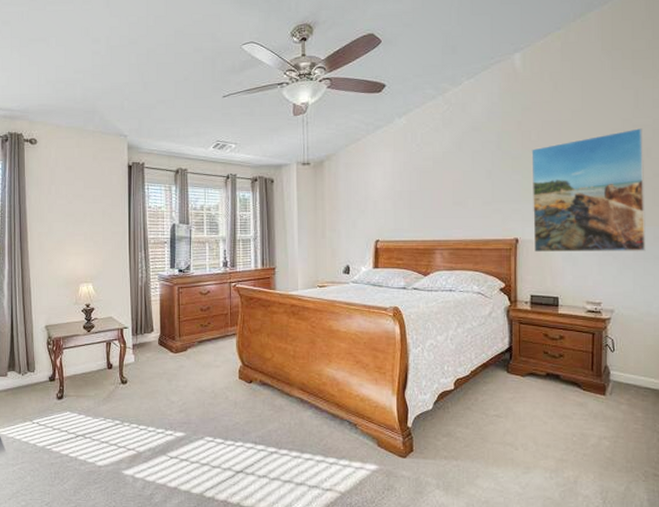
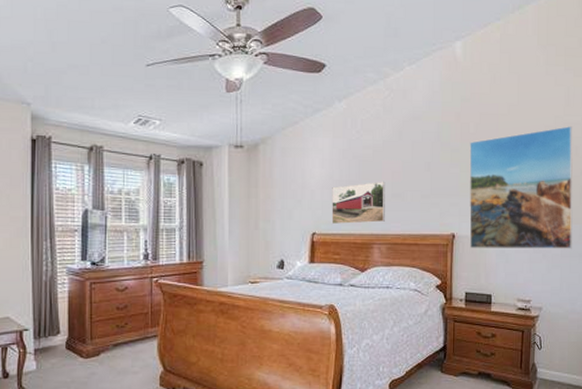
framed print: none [394,190,446,231] -> present [331,181,385,224]

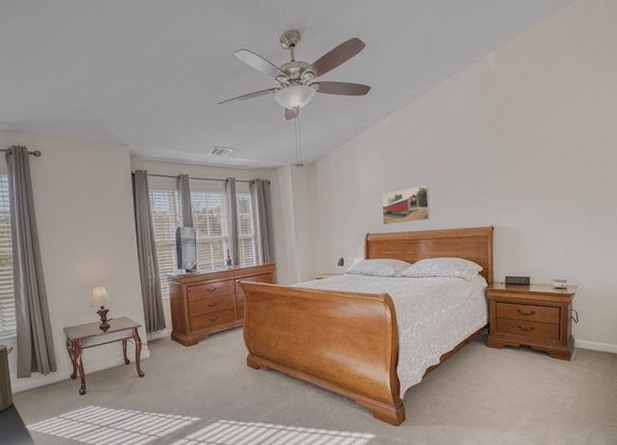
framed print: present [469,126,573,249] -> none [505,120,605,237]

